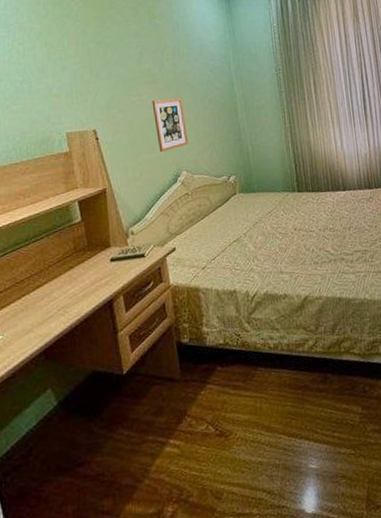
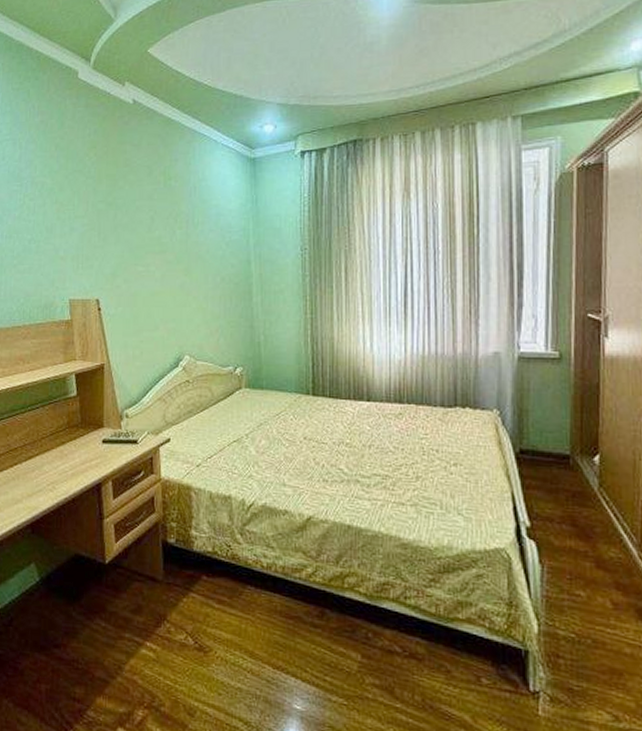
picture frame: present [152,98,189,152] -> none [159,273,195,331]

